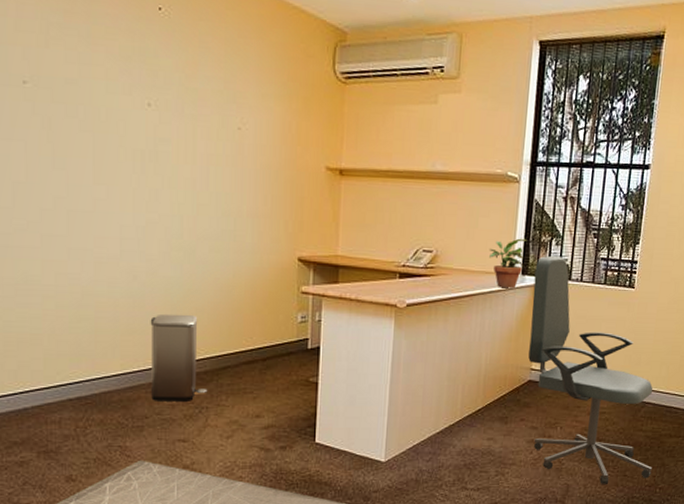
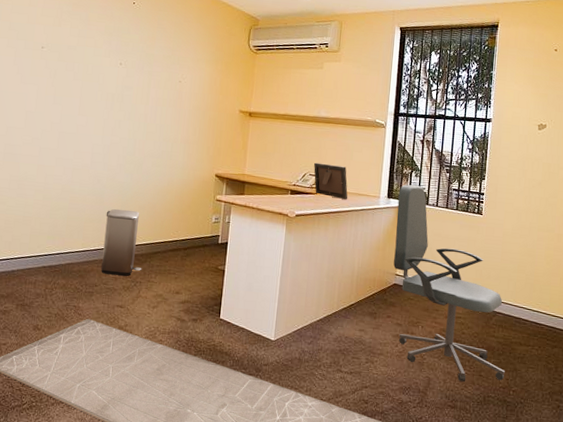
picture frame: none [428,234,473,282] -> present [314,162,348,200]
potted plant: present [489,238,527,289] -> none [361,169,392,208]

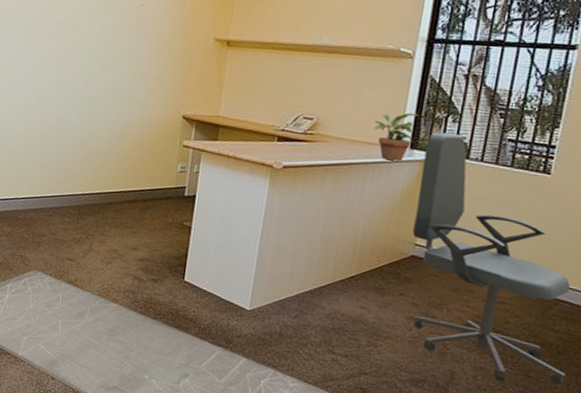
pedal bin: present [101,208,142,276] -> none [49,152,95,228]
picture frame: present [314,162,348,200] -> none [309,102,355,150]
potted plant: none [361,169,392,208] -> present [374,112,419,162]

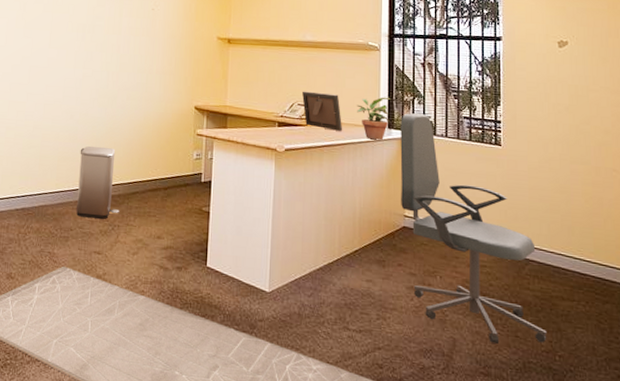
pedal bin: none [49,152,95,228] -> present [76,145,120,219]
picture frame: none [309,102,355,150] -> present [302,91,343,132]

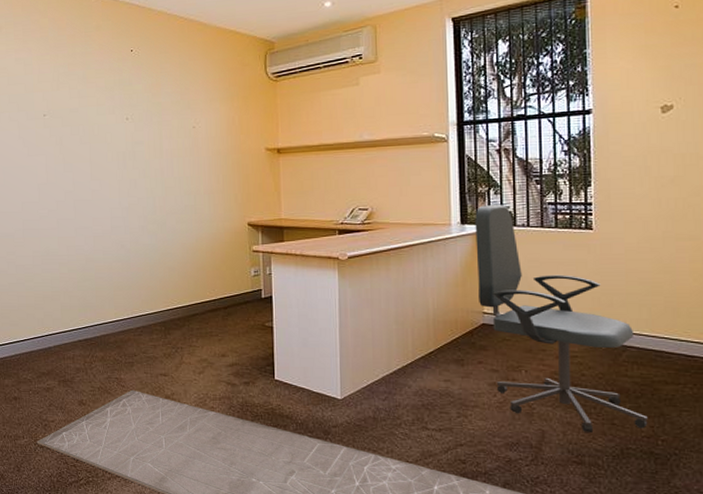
pedal bin: present [76,145,120,219] -> none [135,273,181,343]
picture frame: present [302,91,343,132] -> none [363,194,411,233]
potted plant: present [356,97,391,140] -> none [423,191,463,238]

